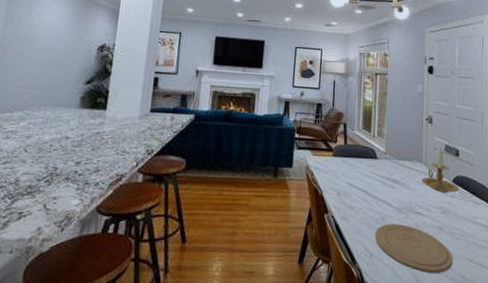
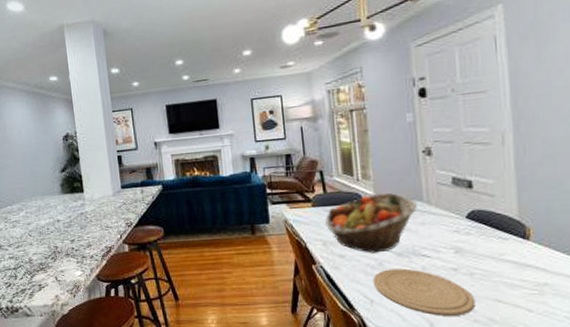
fruit basket: none [342,151,417,207] -> present [325,193,417,253]
candle holder: present [422,148,459,193] -> none [424,182,476,231]

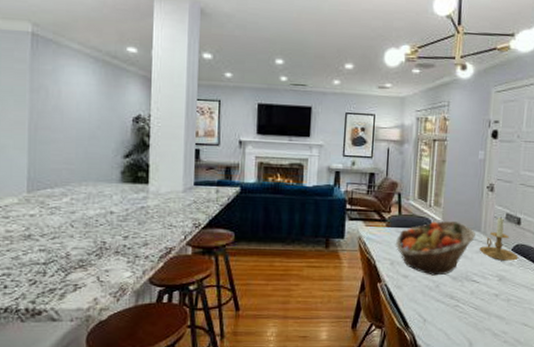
plate: present [374,268,476,316] -> none [429,291,508,336]
candle holder: none [424,182,476,231] -> present [479,217,518,261]

